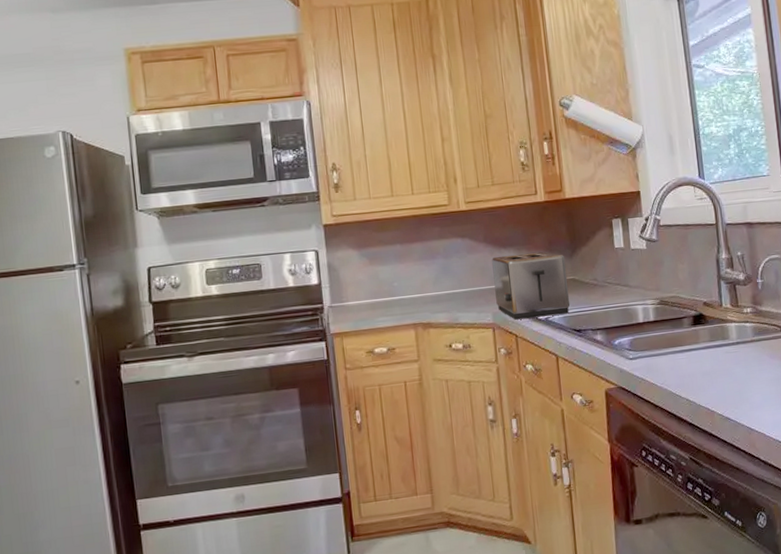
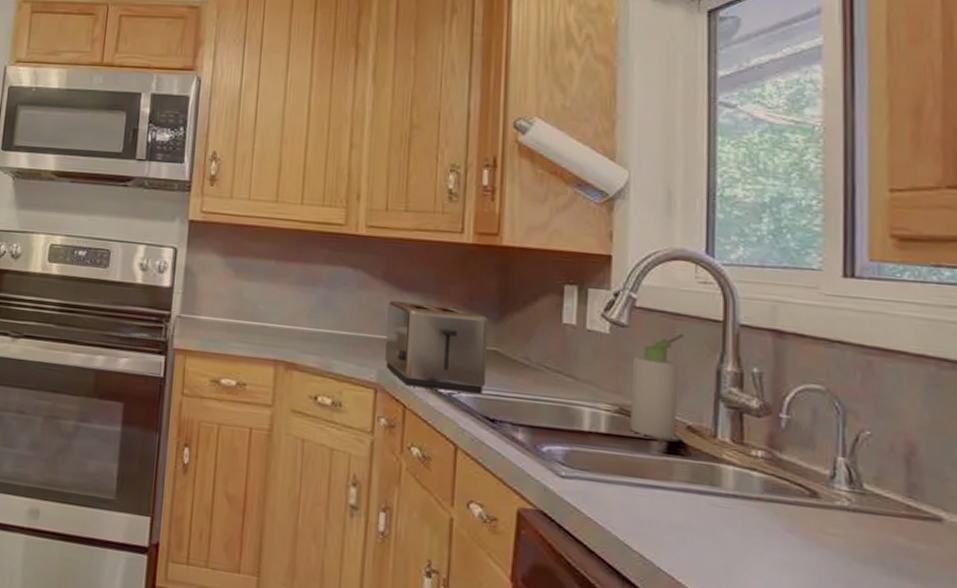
bottle: none [663,238,698,316] -> present [630,333,683,440]

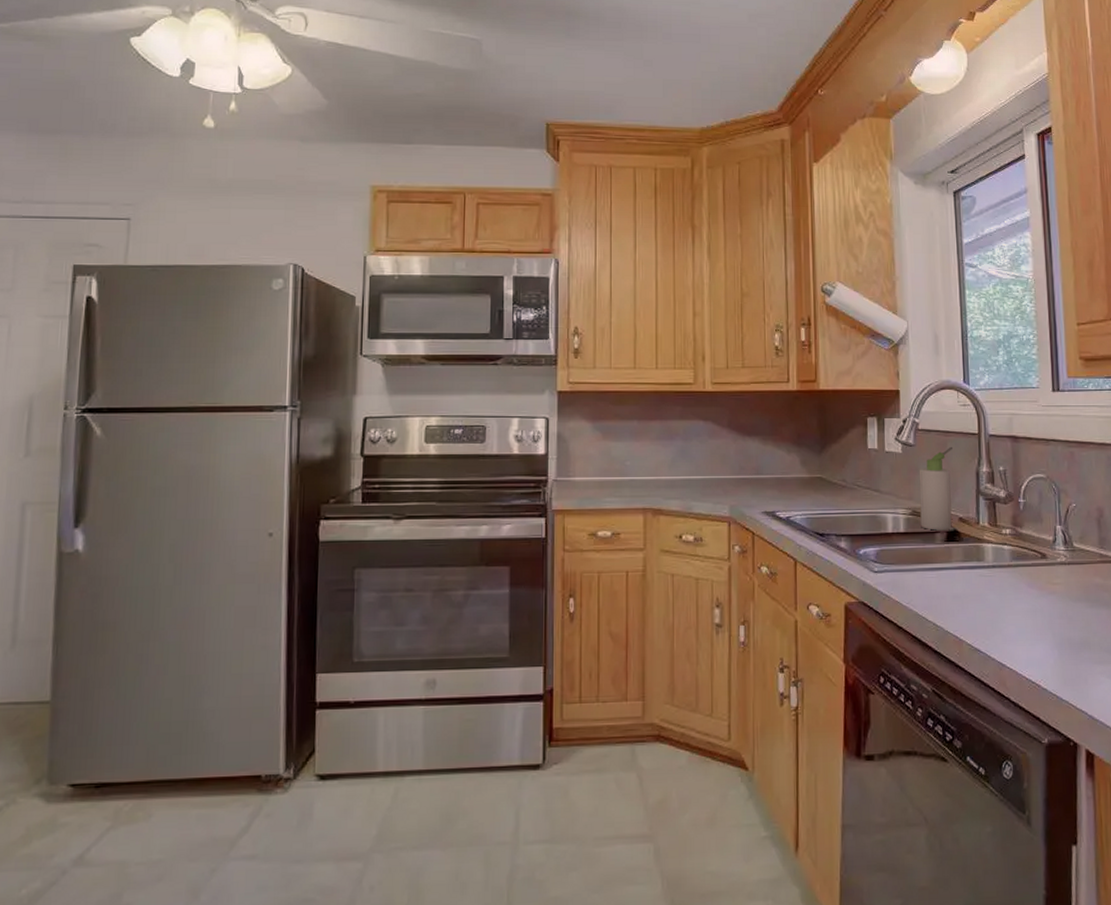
toaster: present [385,300,489,395] -> none [734,444,815,516]

